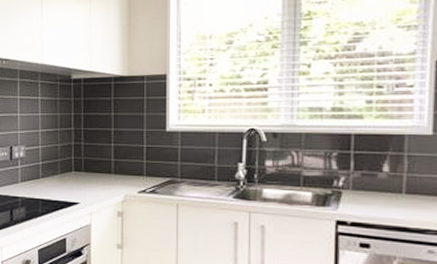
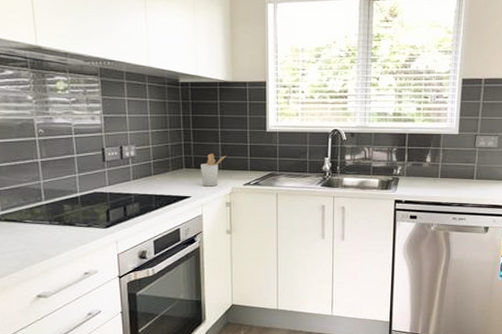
utensil holder: none [91,155,119,193] -> present [201,153,226,187]

